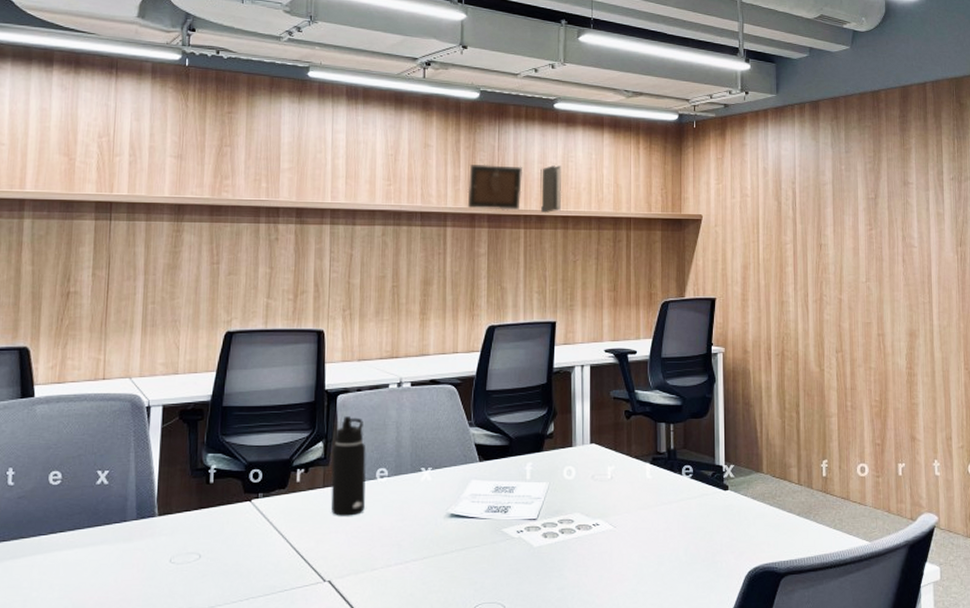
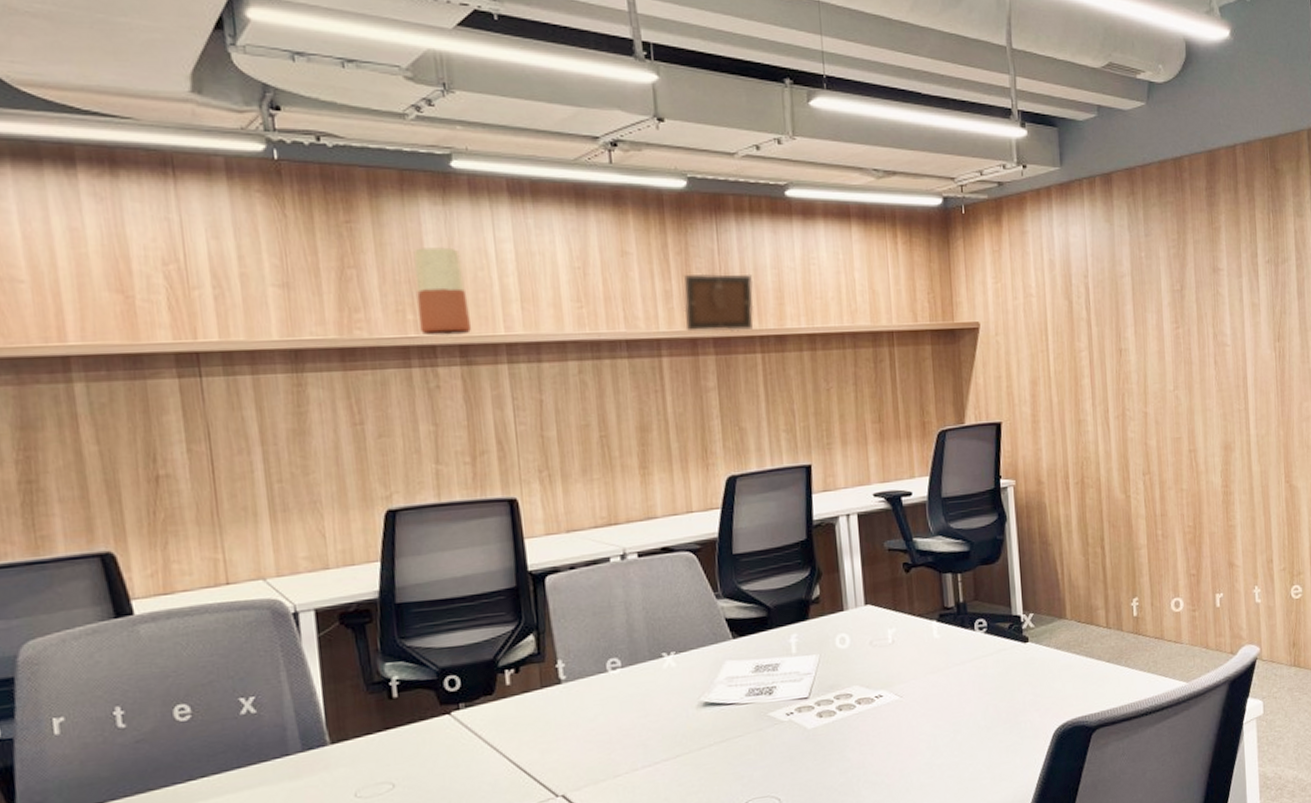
vase: none [270,134,307,200] -> present [413,247,471,336]
water bottle: present [330,416,367,516] -> none [547,600,597,719]
binder: present [540,165,562,214] -> none [775,270,806,333]

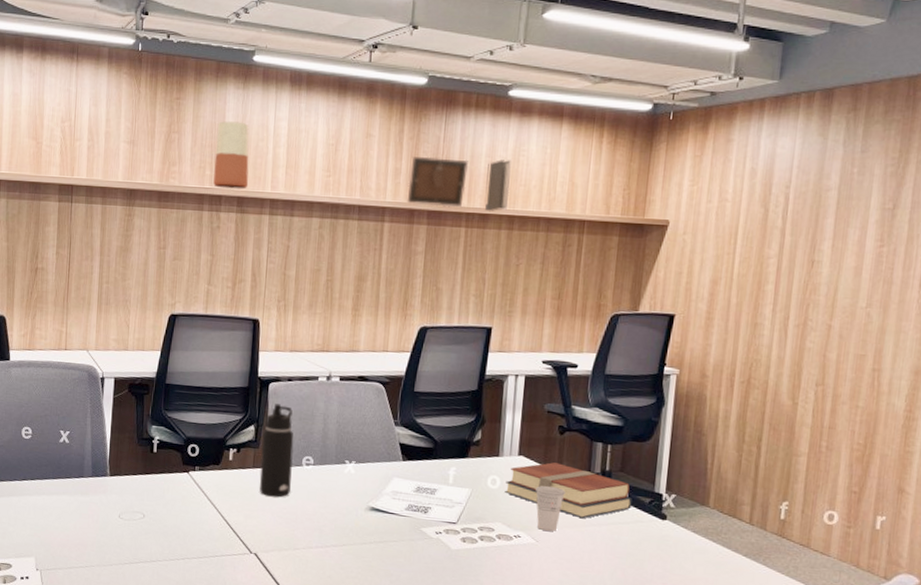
water bottle: none [547,600,597,719] -> present [259,404,294,497]
binder: none [775,270,806,333] -> present [484,160,511,212]
books: none [856,604,992,661] -> present [505,462,632,519]
cup: none [890,631,922,684] -> present [536,485,565,532]

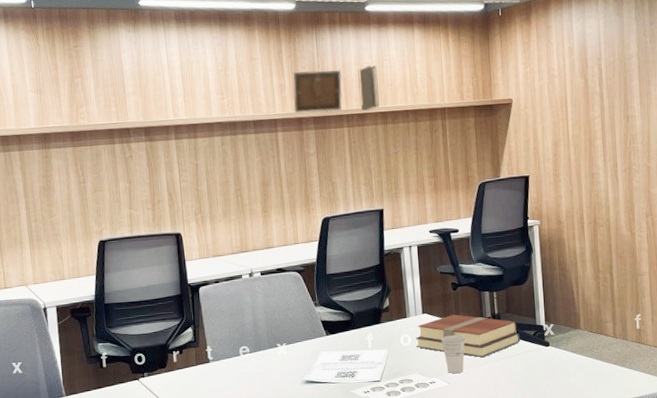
vase: present [213,121,249,189] -> none [115,60,152,122]
water bottle: present [259,404,294,497] -> none [200,305,233,388]

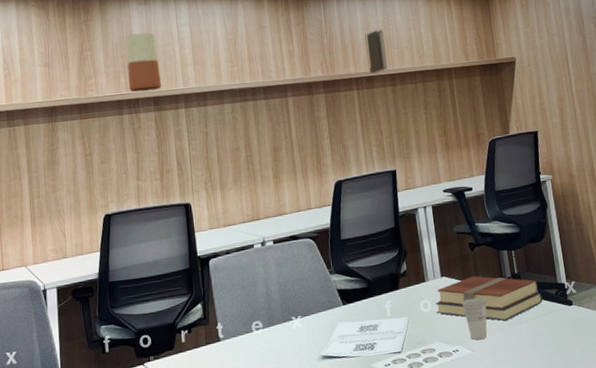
vase: none [115,60,152,122] -> present [126,32,161,92]
picture frame: present [292,69,342,114] -> none [301,34,351,78]

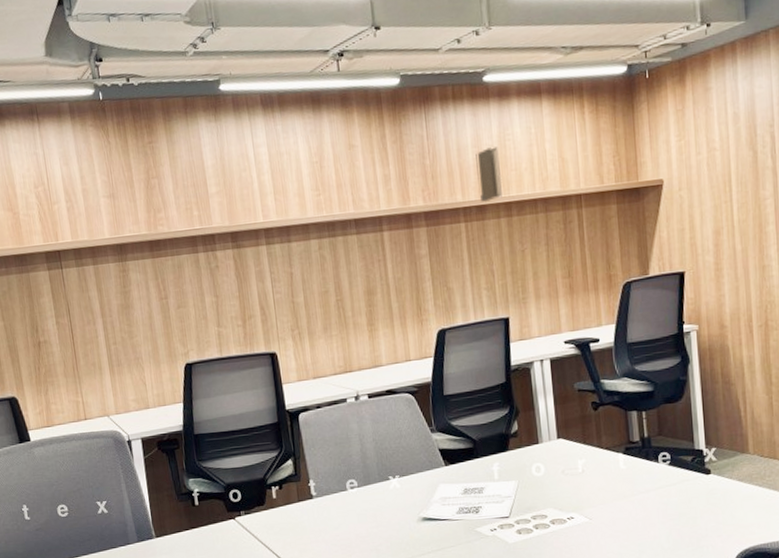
vase: present [126,32,161,92] -> none [196,155,239,227]
books: present [435,276,543,321] -> none [550,438,675,489]
cup: present [462,298,488,340] -> none [580,462,609,508]

